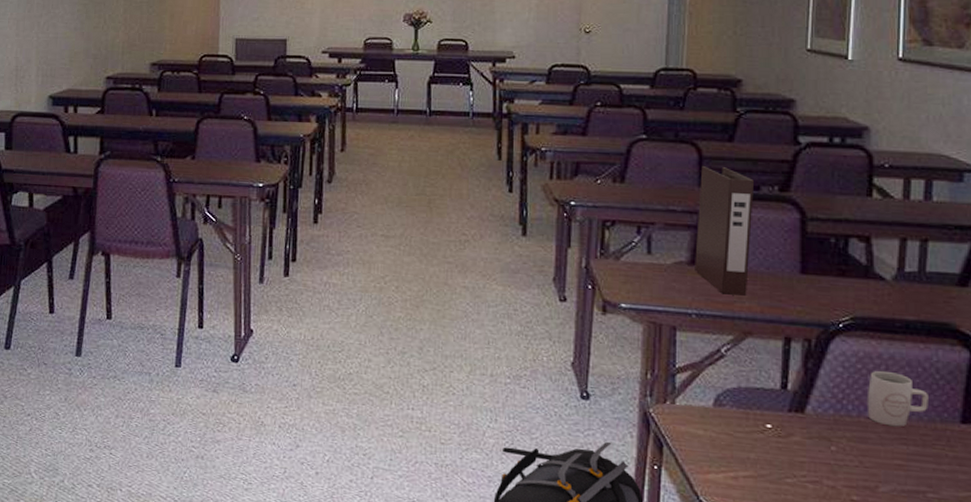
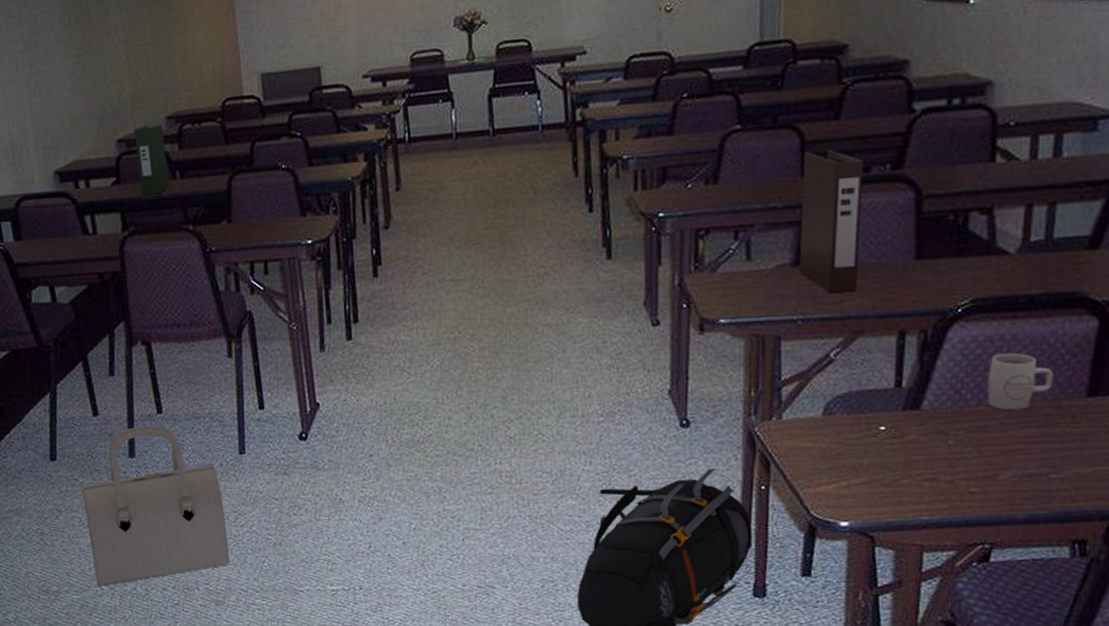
handbag: none [28,328,155,475] -> present [81,425,230,586]
binder: none [120,68,147,127] -> present [133,124,170,196]

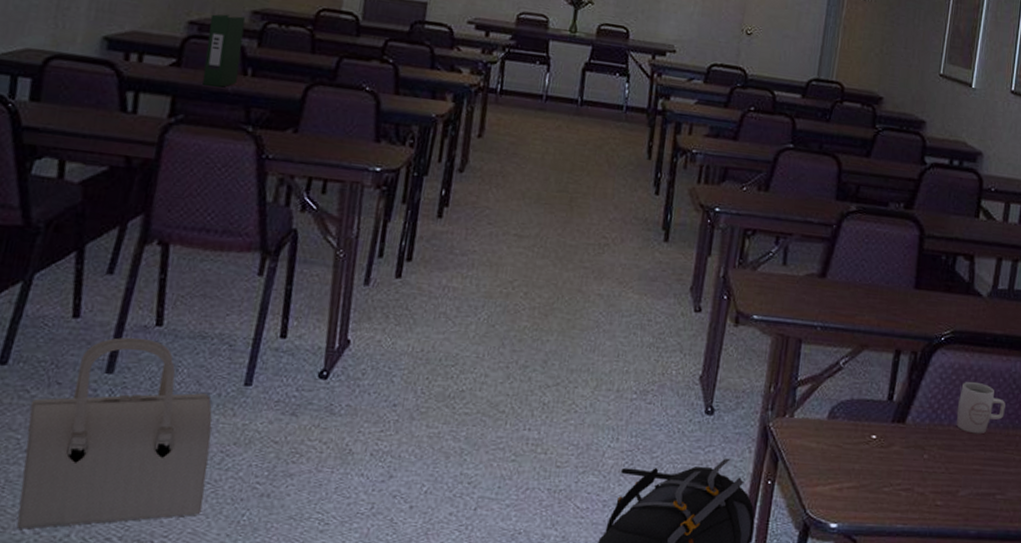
binder: present [799,149,865,294] -> none [824,178,885,309]

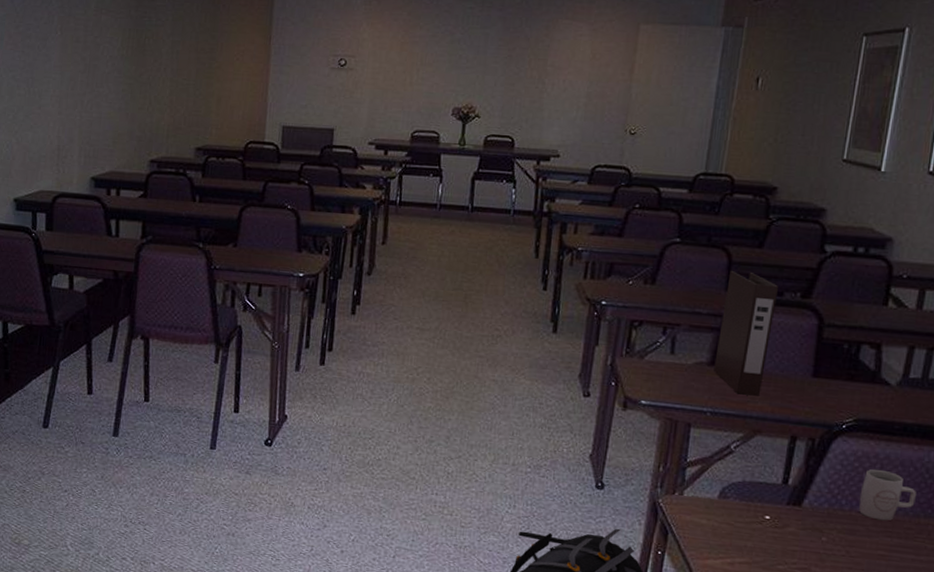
handbag: present [16,337,212,530] -> none [64,409,189,548]
binder: present [202,14,246,87] -> none [163,152,192,212]
binder: none [824,178,885,309] -> present [713,270,779,396]

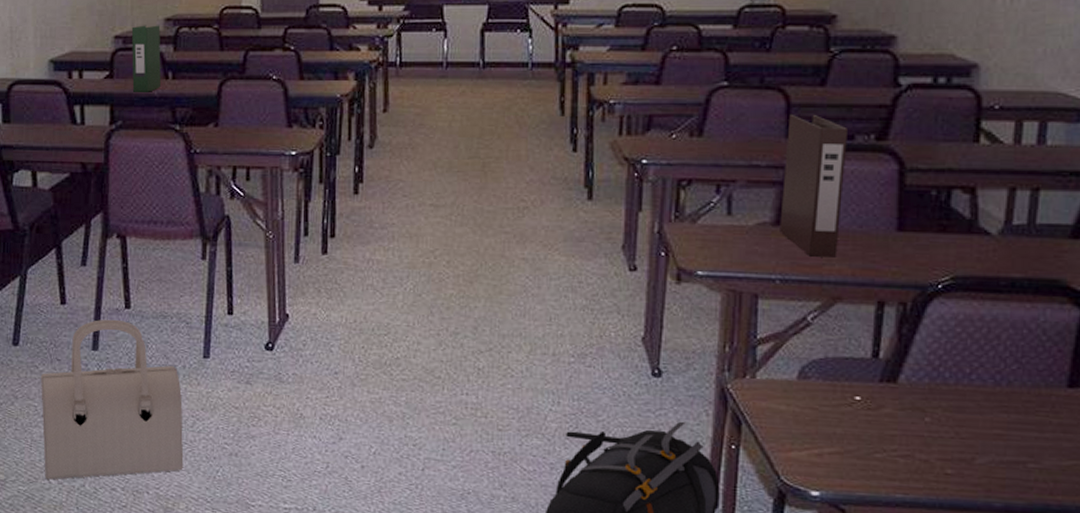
handbag: none [64,409,189,548] -> present [40,319,184,480]
binder: none [163,152,192,212] -> present [131,25,162,92]
mug: present [858,469,917,521] -> none [965,333,1033,394]

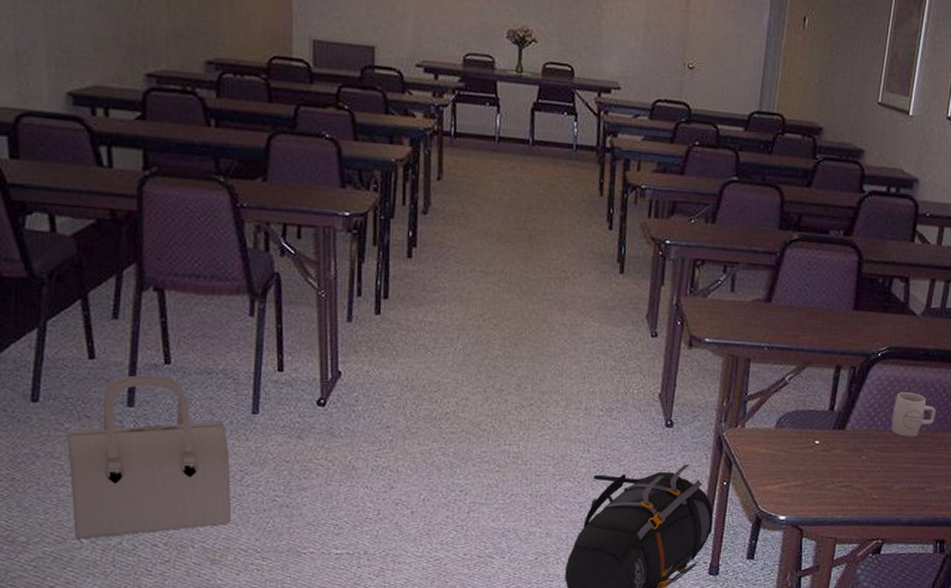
binder: present [131,25,162,92] -> none [166,65,203,139]
binder: present [780,113,849,257] -> none [769,208,825,330]
mug: none [965,333,1033,394] -> present [890,391,936,437]

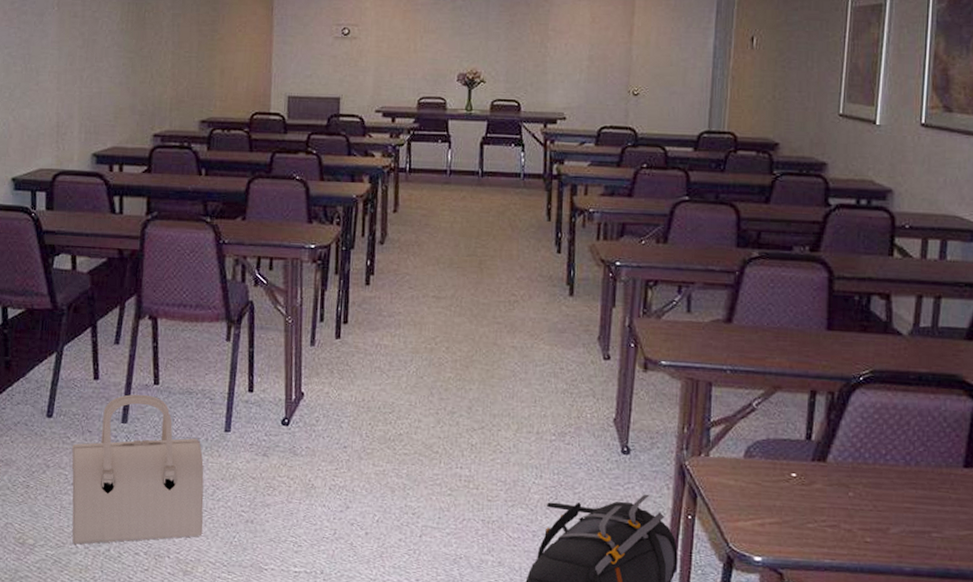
mug: present [890,391,936,437] -> none [881,420,936,473]

